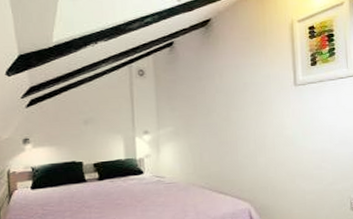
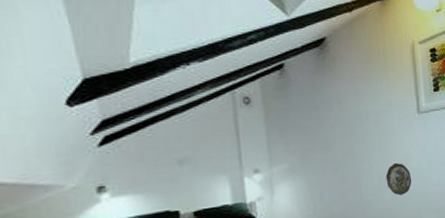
decorative plate: none [261,131,287,161] -> present [385,163,412,196]

